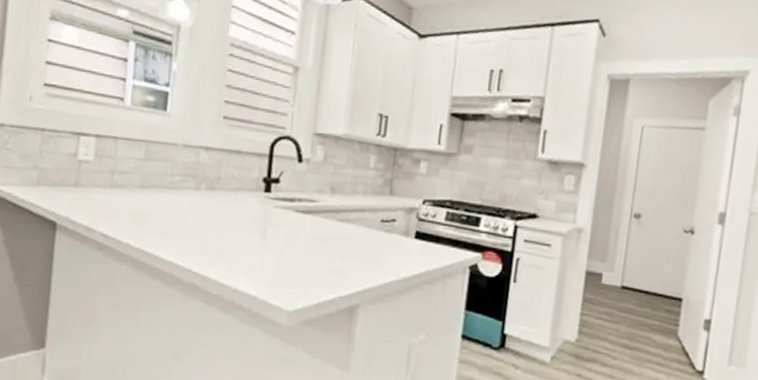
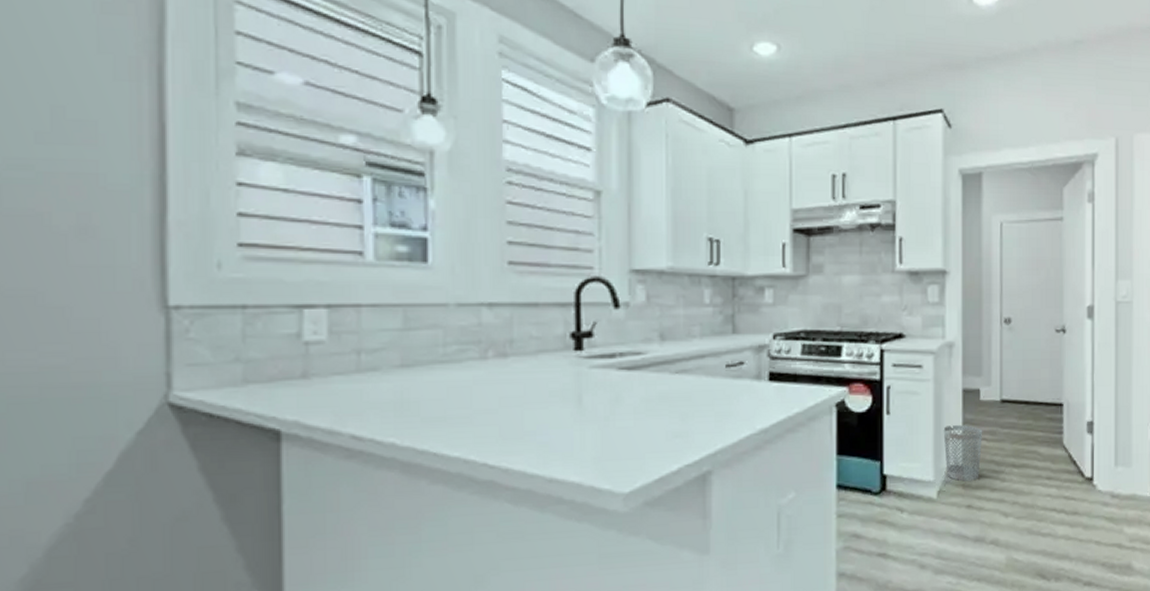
wastebasket: none [561,301,601,354] -> present [943,425,983,482]

